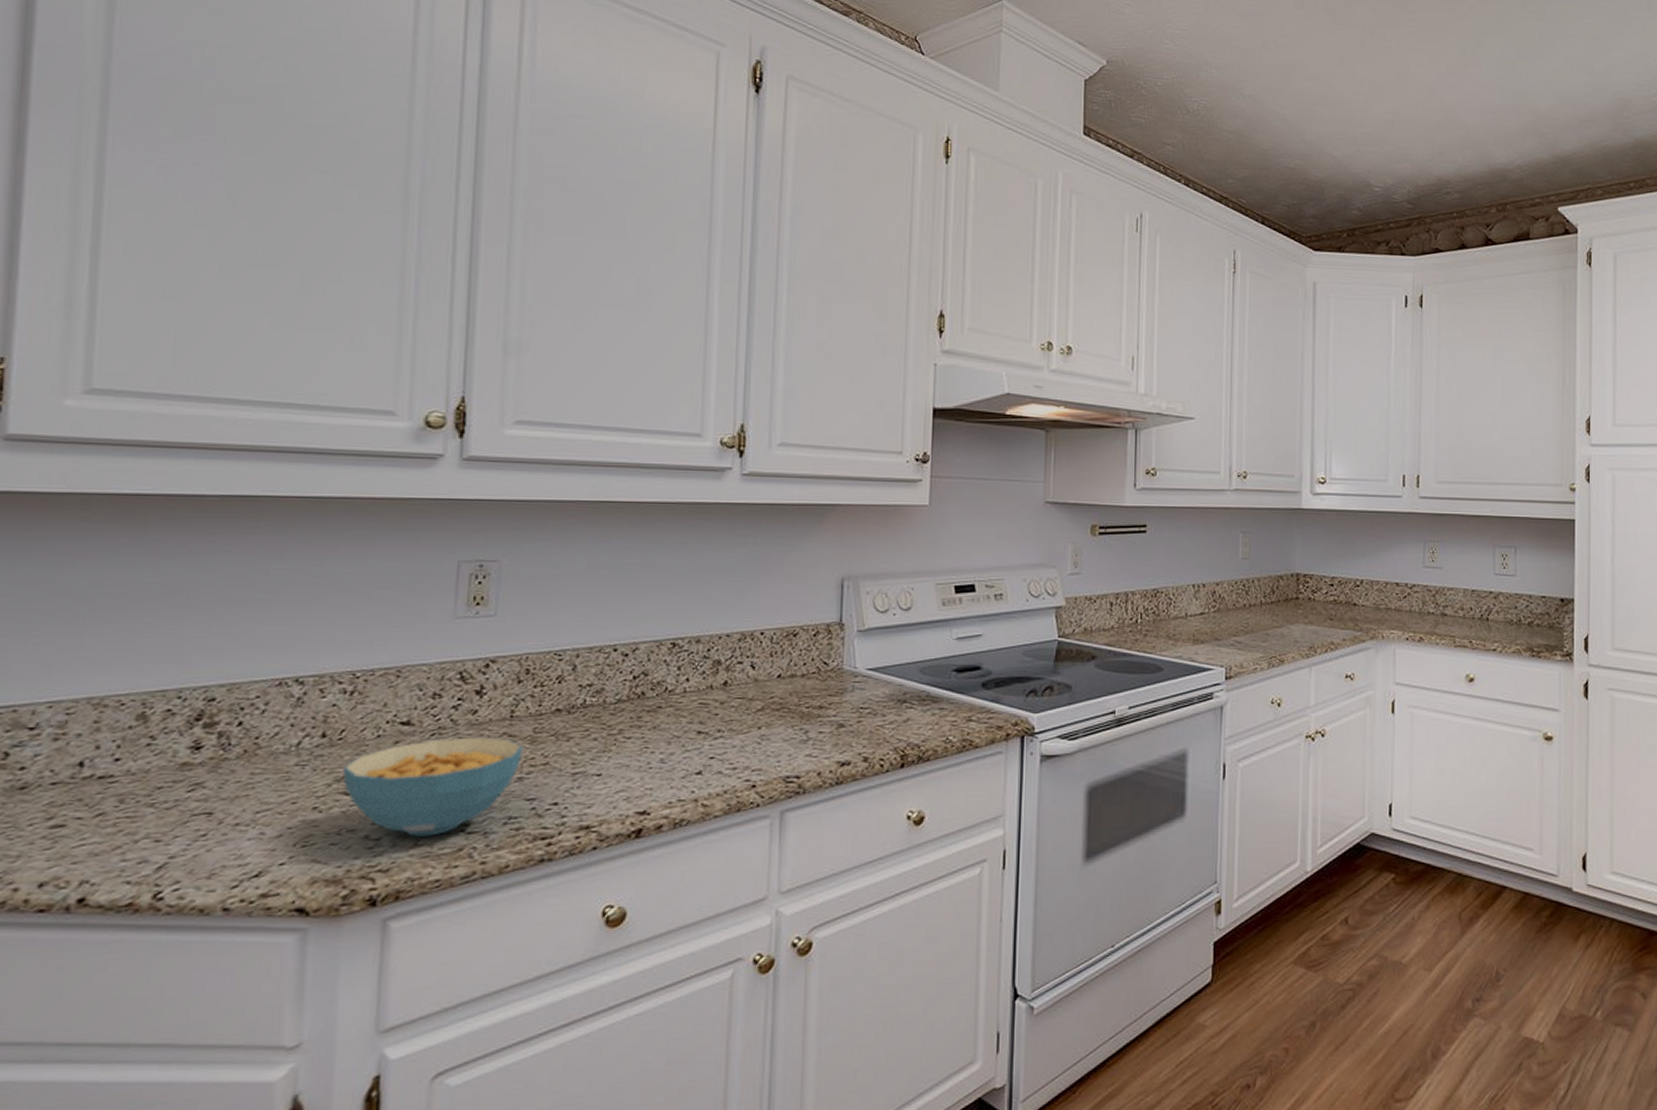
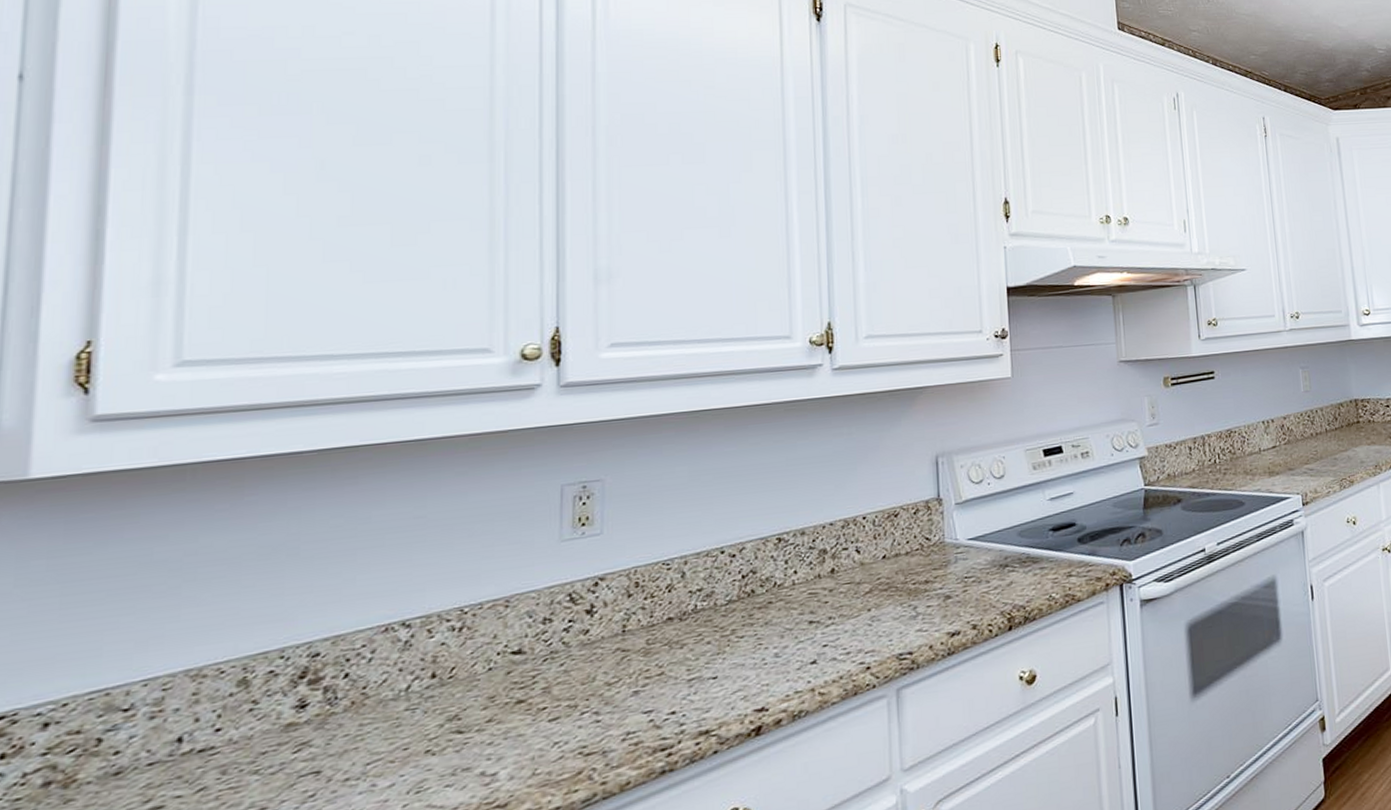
cereal bowl: present [342,736,523,837] -> none [454,654,637,767]

